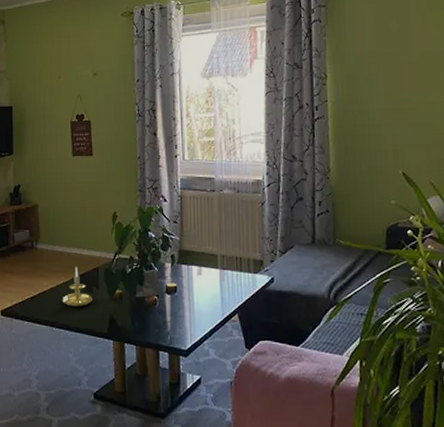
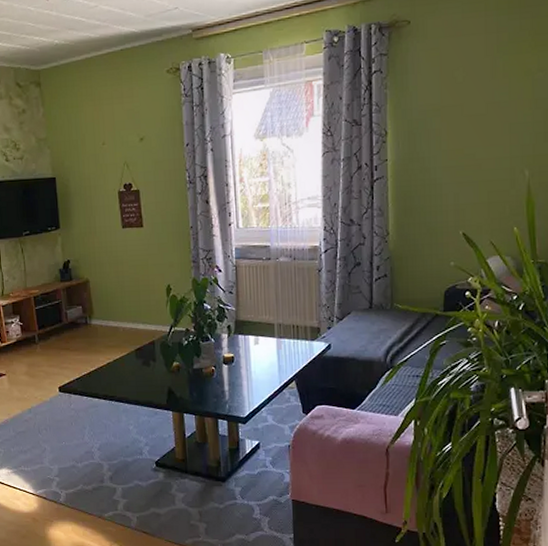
candle holder: present [63,266,92,307] -> none [120,341,150,381]

